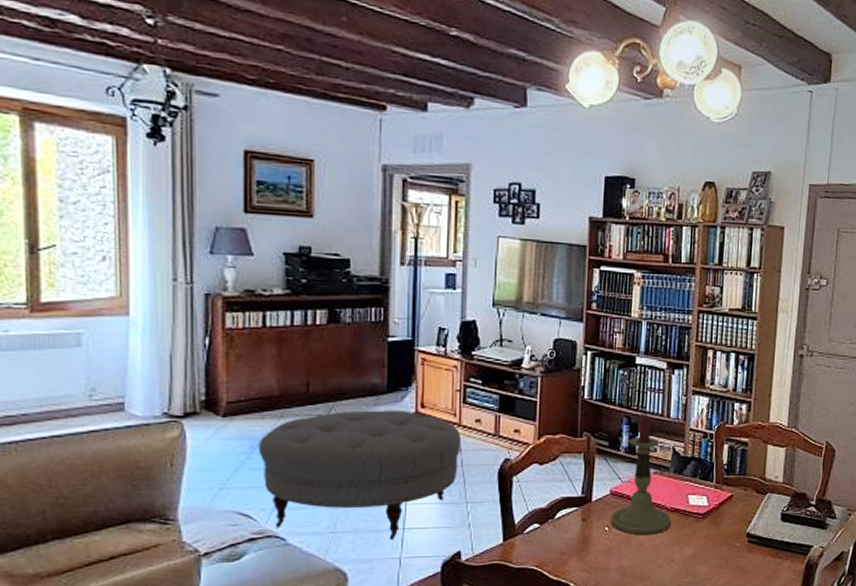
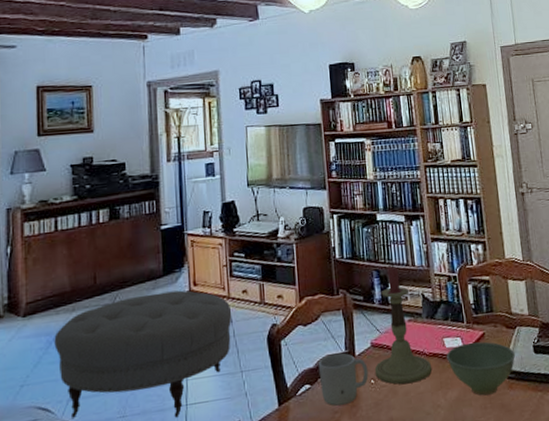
mug: none [550,496,603,548] -> present [318,352,369,406]
bowl: none [688,502,762,556] -> present [446,341,516,396]

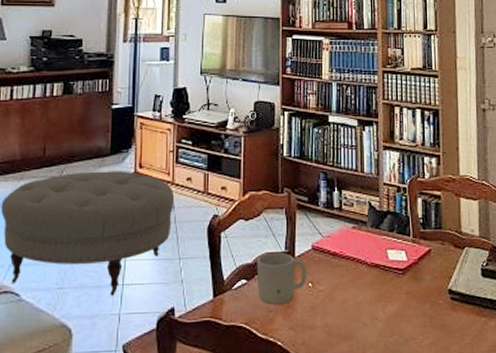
candlestick: present [374,265,433,385] -> none [313,170,373,292]
bowl: present [446,341,516,396] -> none [388,257,462,314]

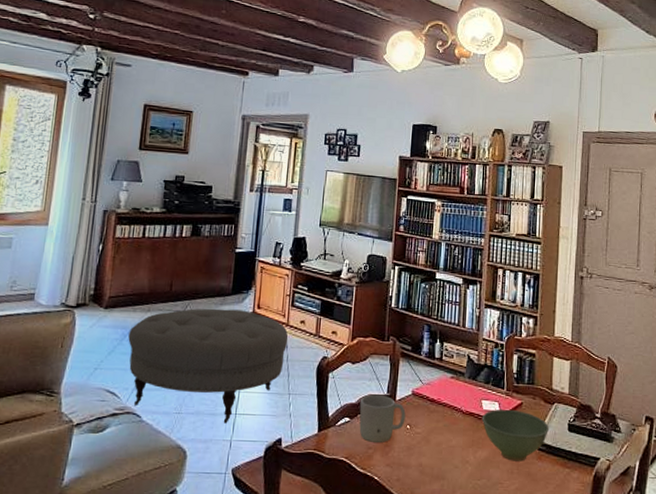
bowl: none [388,257,462,314] -> present [481,409,550,462]

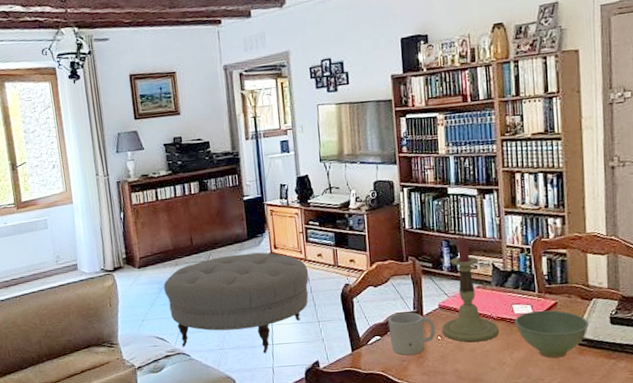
candlestick: none [411,323,467,436] -> present [441,236,500,343]

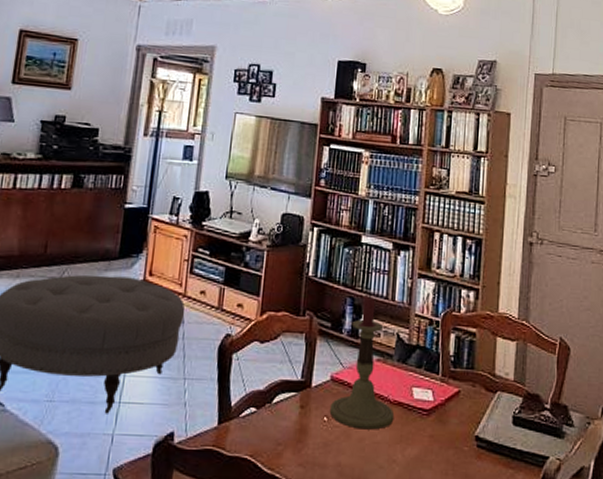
mug: present [387,312,436,355] -> none [267,379,323,438]
bowl: present [514,310,590,358] -> none [412,398,491,461]

